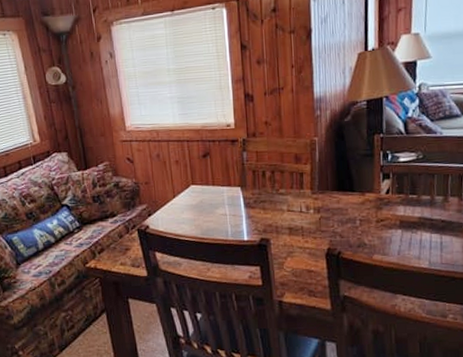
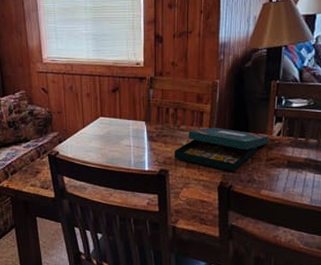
board game: none [275,188,377,236] -> present [175,127,269,171]

